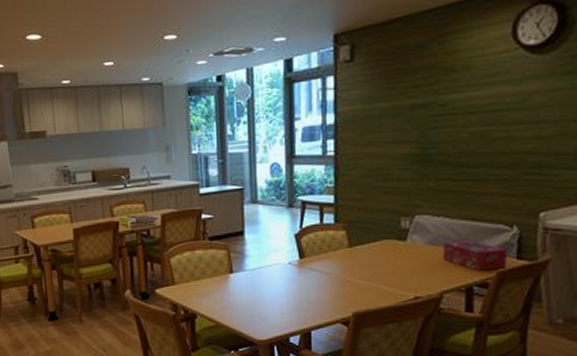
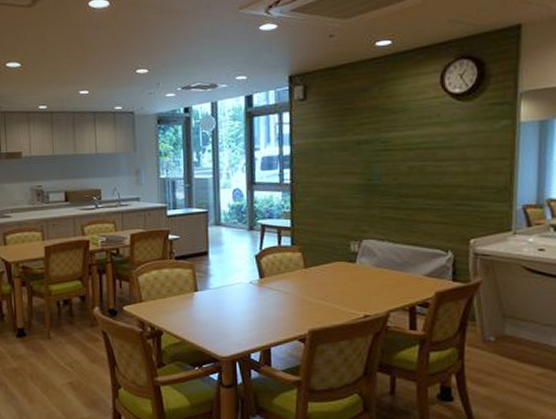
tissue box: present [443,240,508,271] -> none [388,263,444,292]

